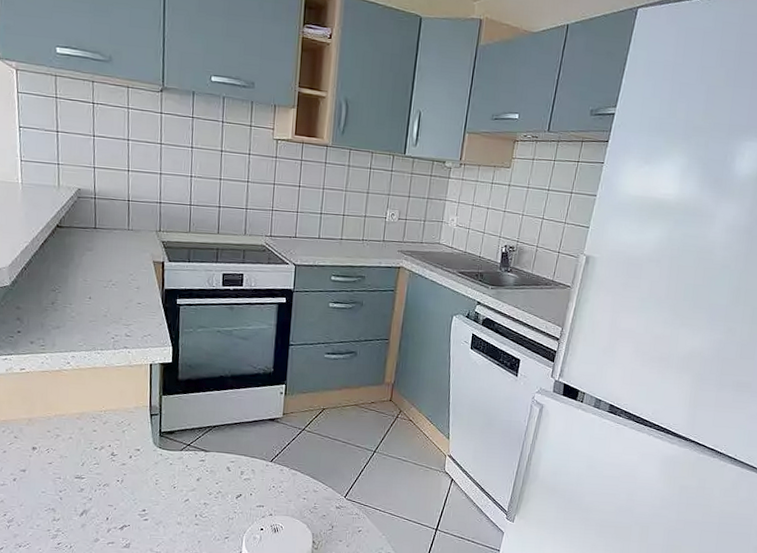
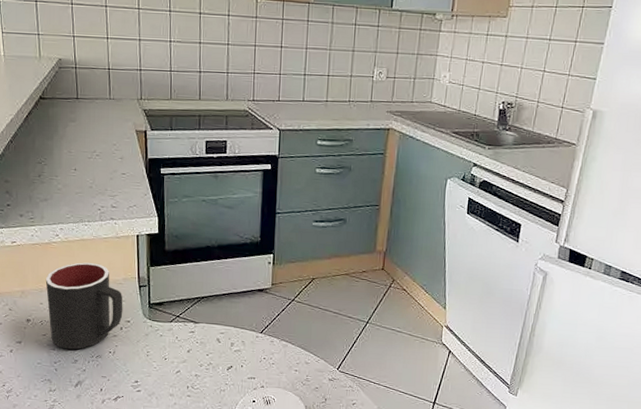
mug: none [54,390,134,478] -> present [45,262,123,350]

